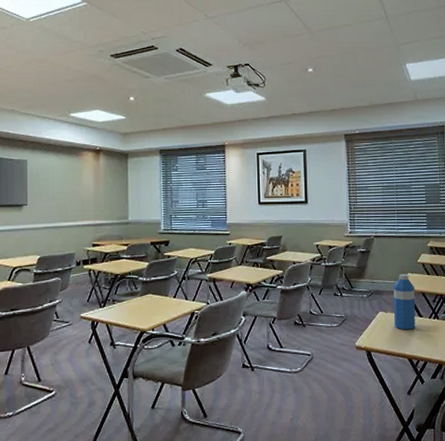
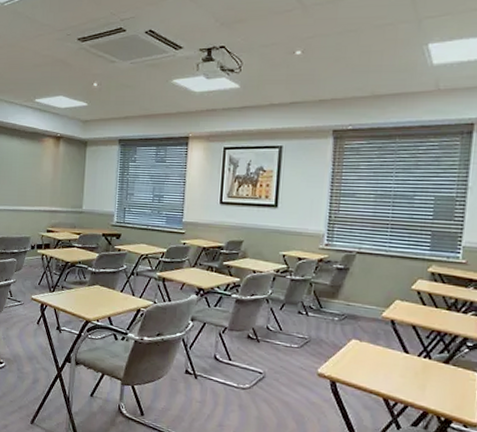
water bottle: present [393,274,416,330] -> none [369,299,404,366]

